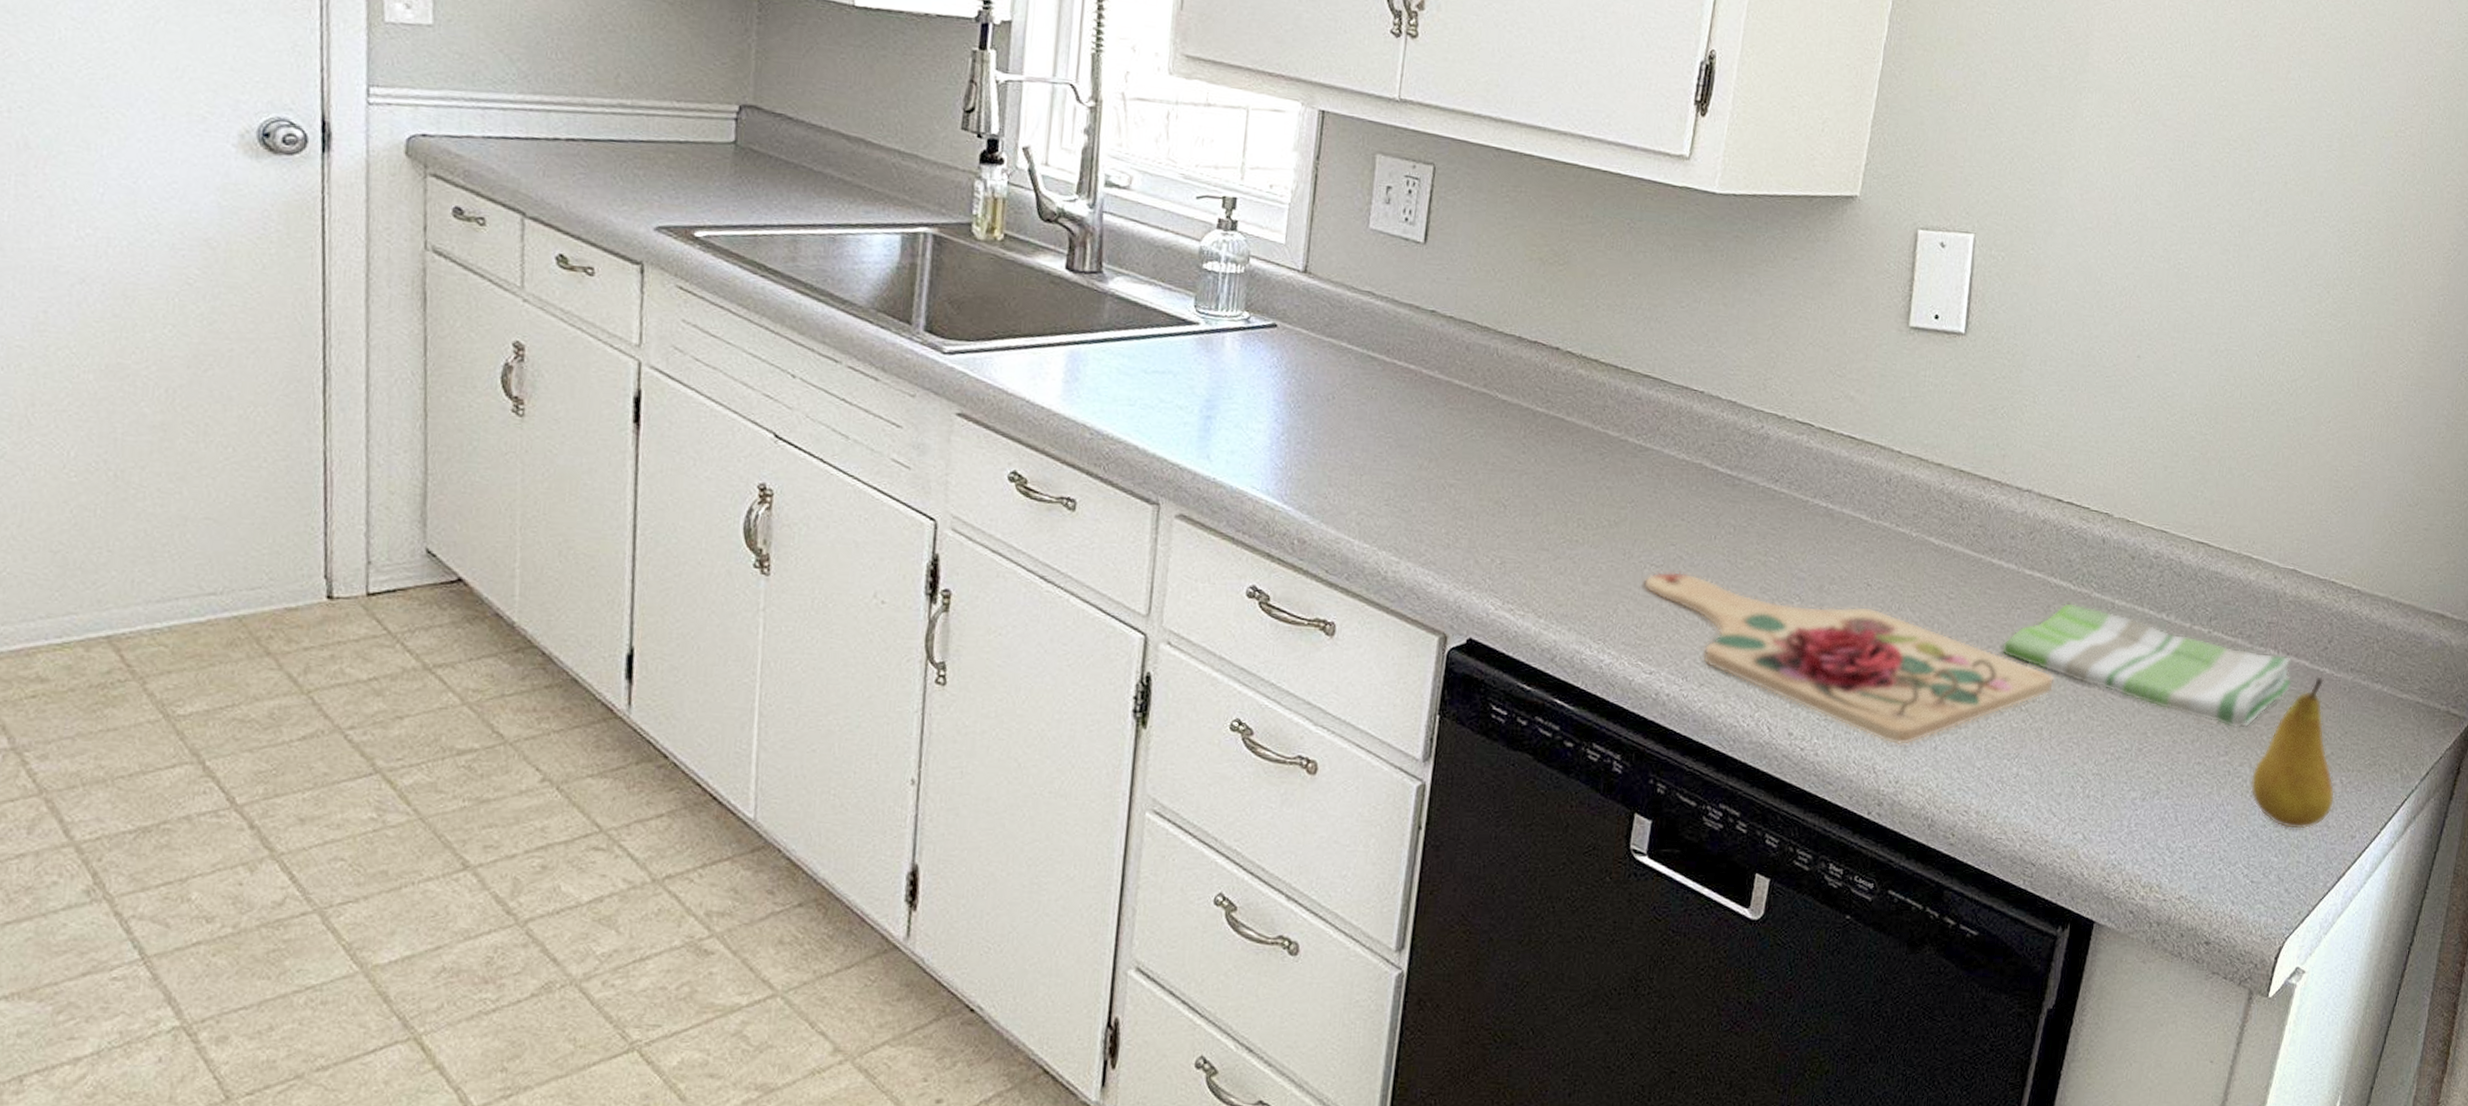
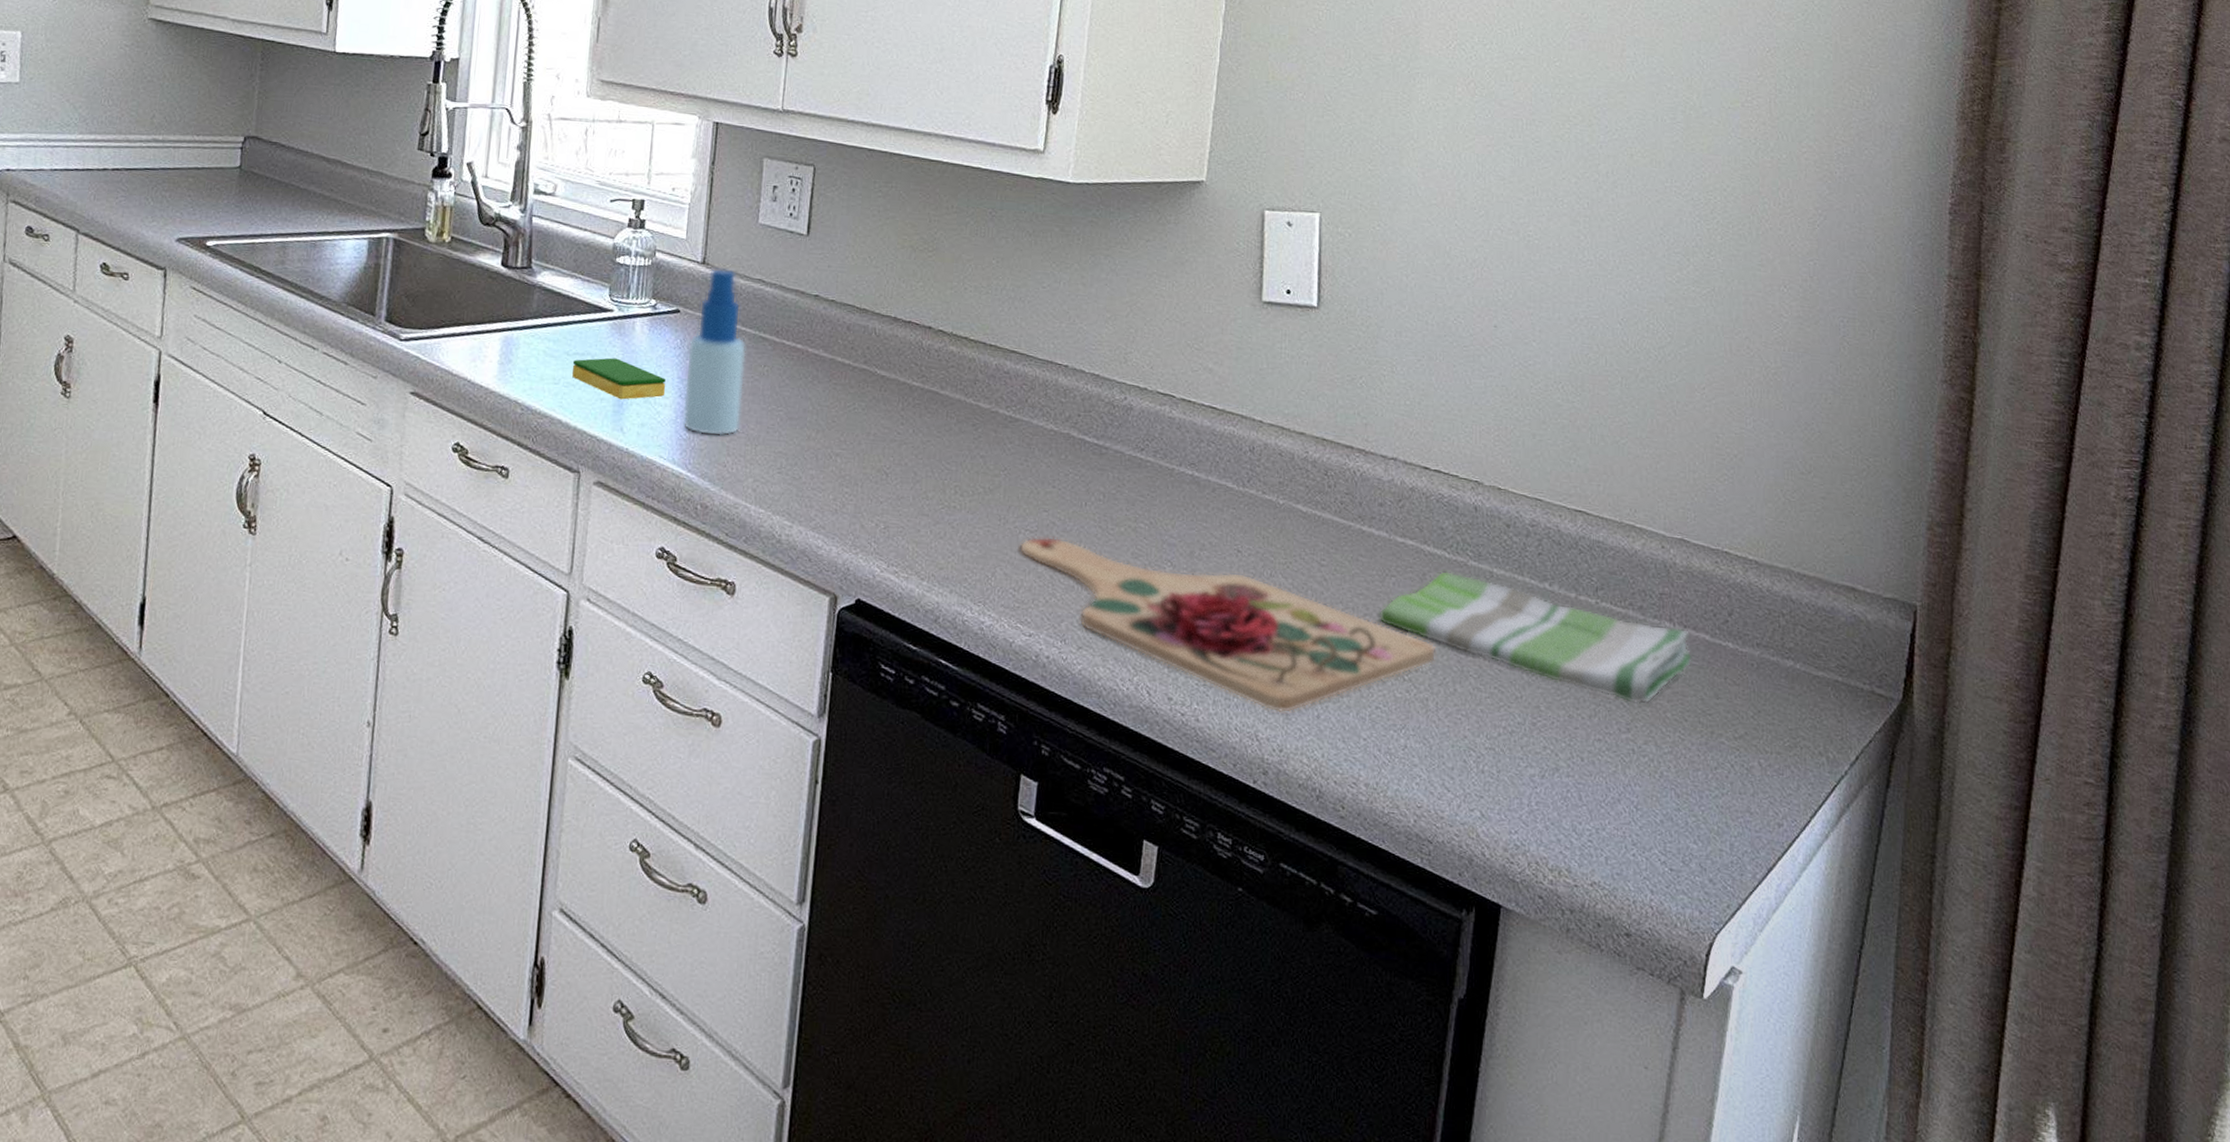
dish sponge: none [1151,377,1260,424] -> present [572,358,666,400]
spray bottle: none [1278,278,1352,465] -> present [682,268,746,436]
fruit: present [2250,676,2335,830] -> none [1658,651,1755,815]

